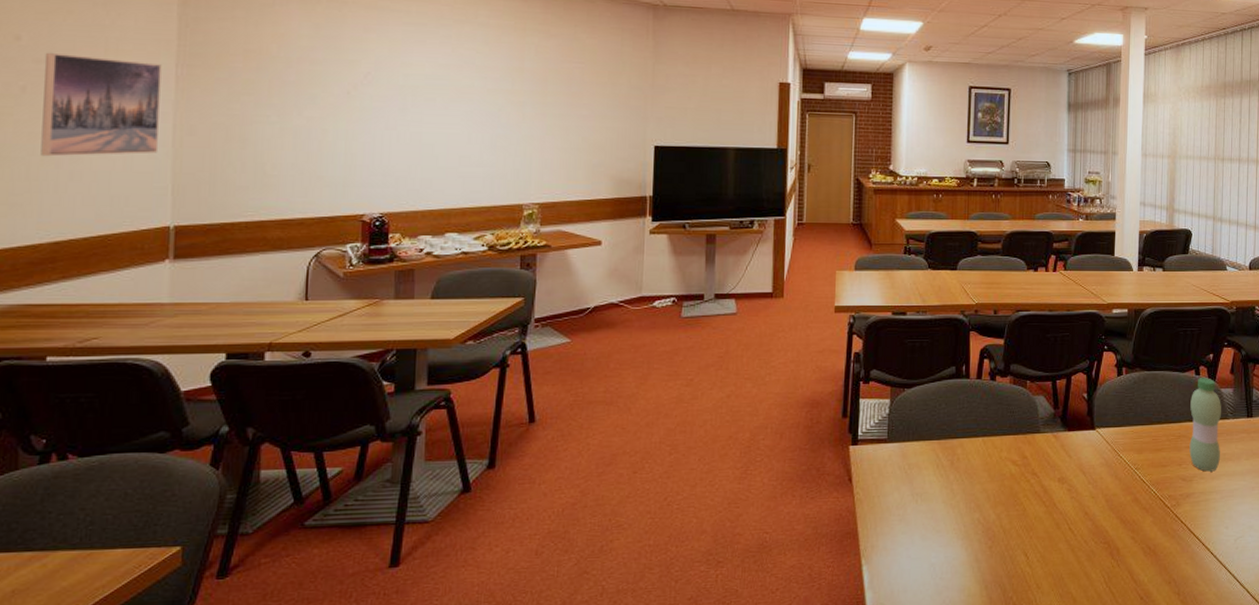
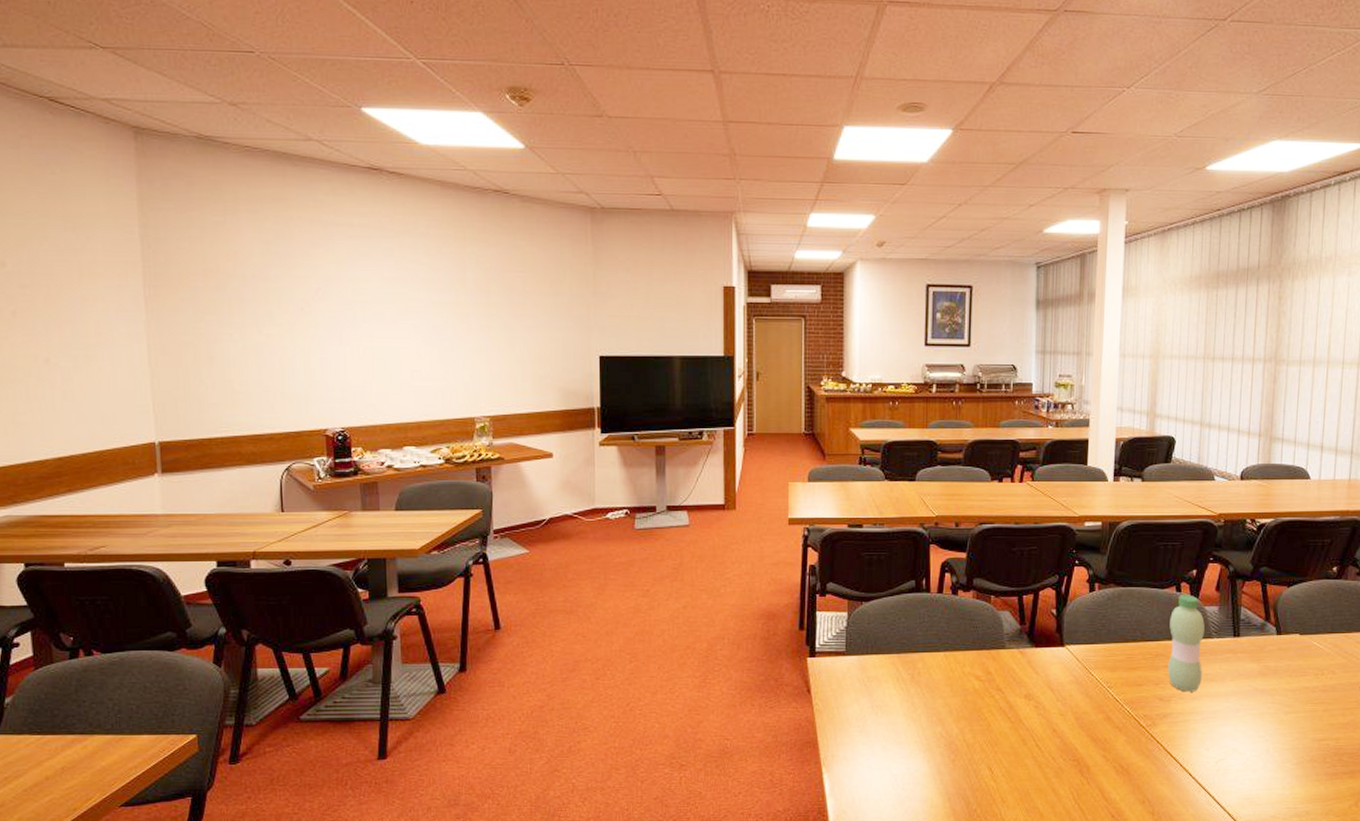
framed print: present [41,52,162,157] -> none [28,277,136,378]

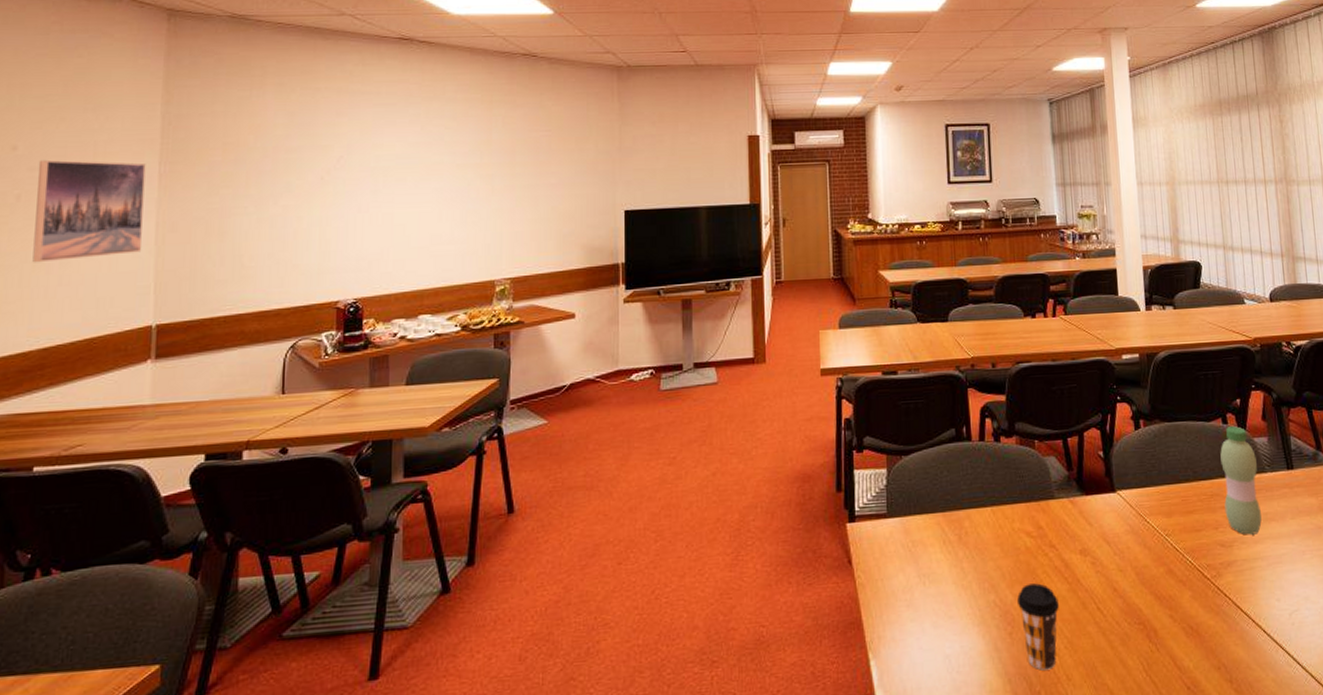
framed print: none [28,277,136,378] -> present [32,159,146,263]
coffee cup: none [962,720,1000,793] -> present [1017,583,1059,671]

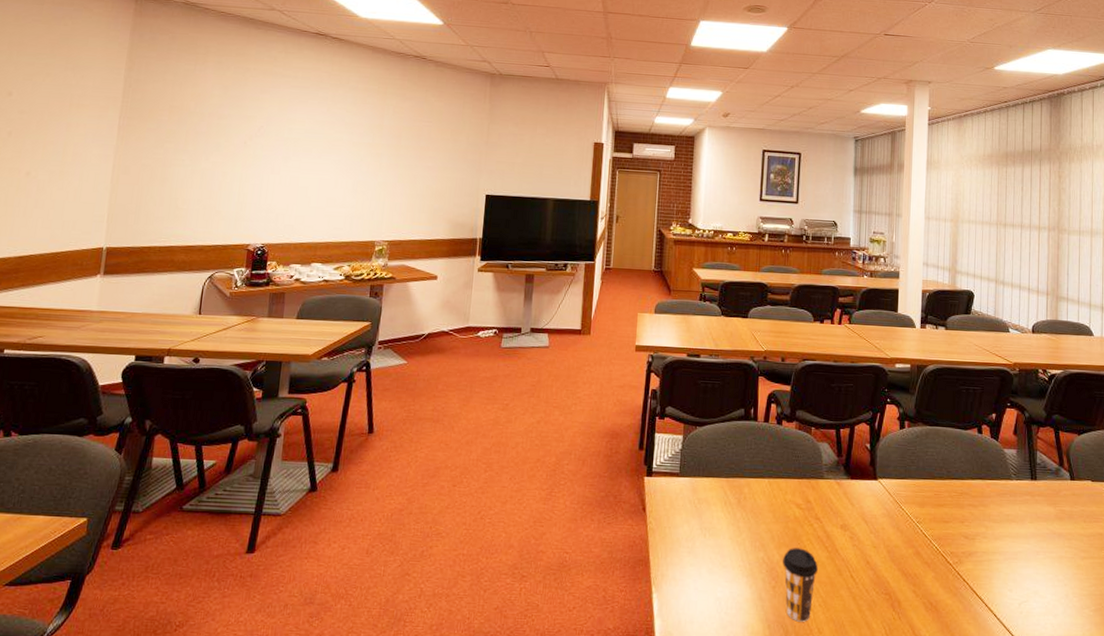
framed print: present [32,159,146,263] -> none [16,105,109,188]
water bottle: present [1220,426,1262,535] -> none [972,436,1004,532]

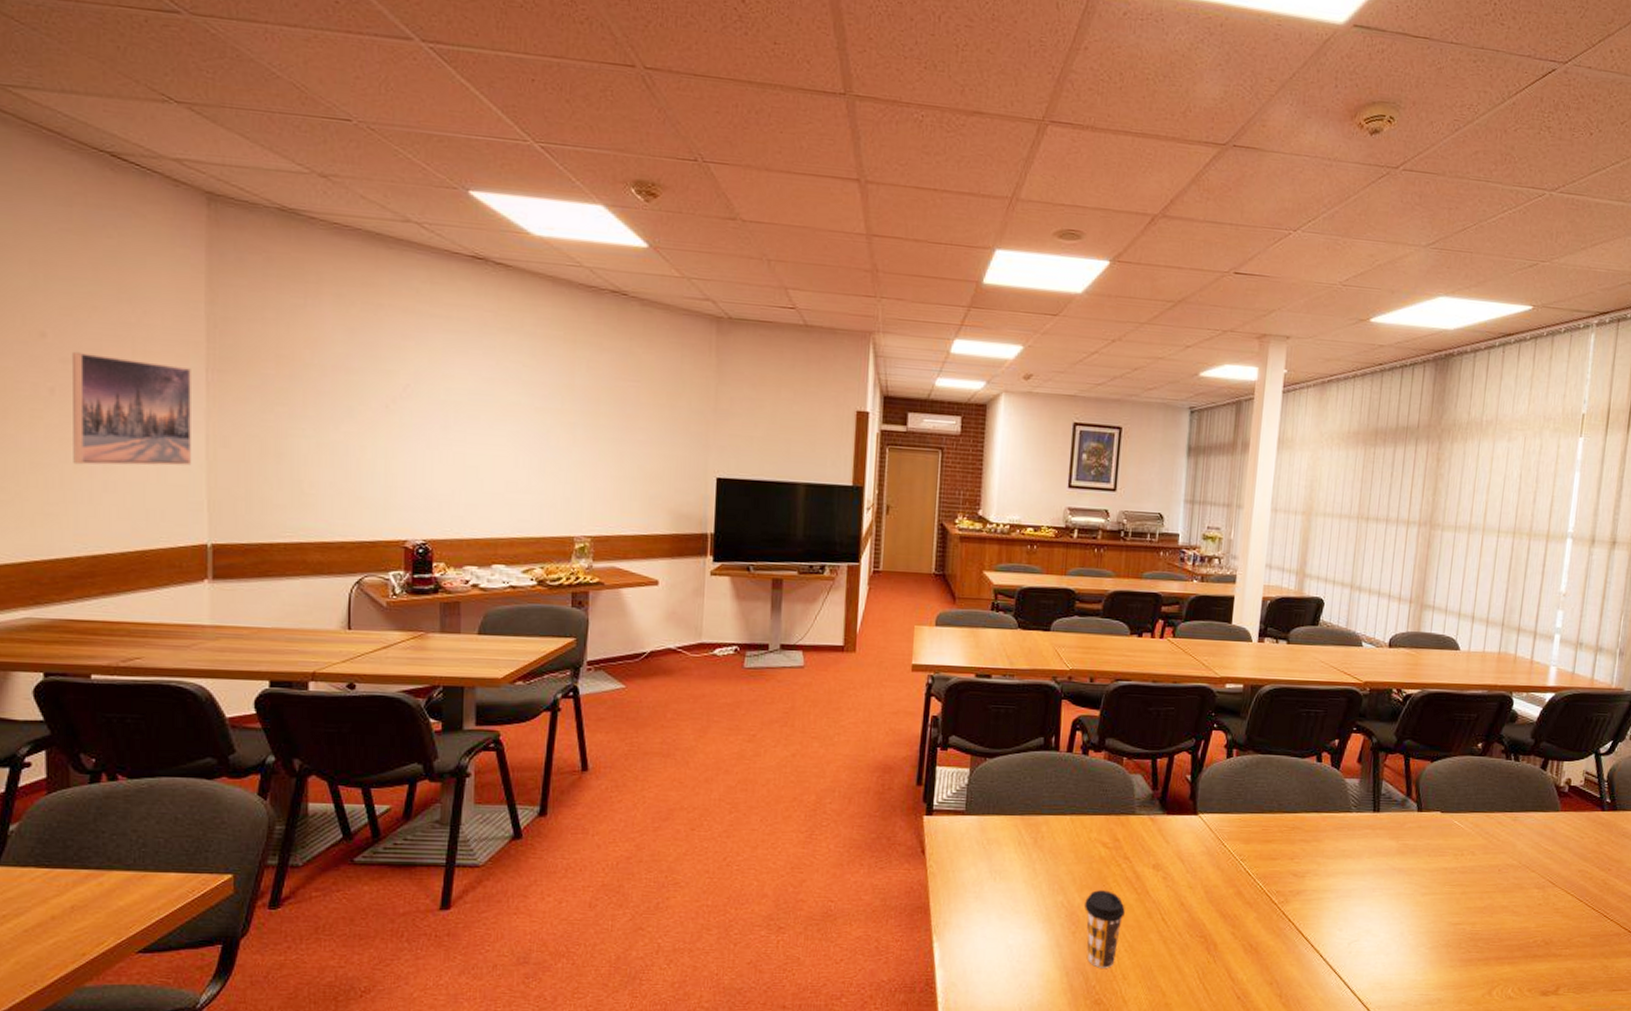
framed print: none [16,105,109,188] -> present [71,351,191,466]

